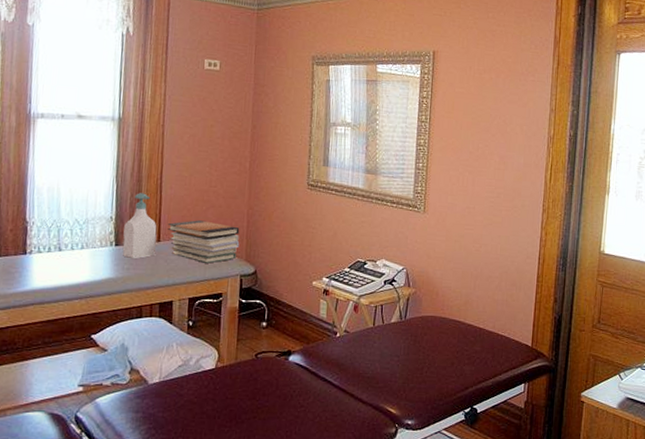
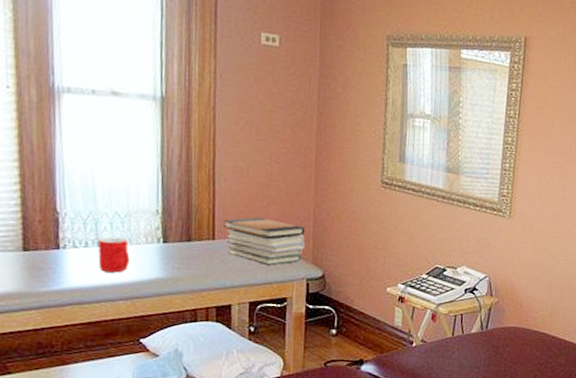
cup: none [58,242,86,274] -> present [97,237,130,273]
soap bottle: present [122,193,157,259] -> none [172,184,211,258]

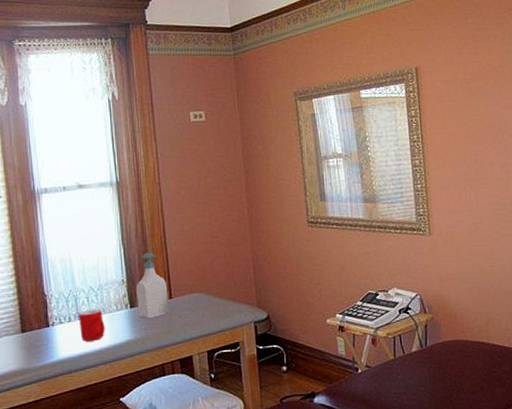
soap bottle: none [172,184,211,258] -> present [136,252,170,319]
book stack: present [223,217,306,265] -> none [177,272,249,314]

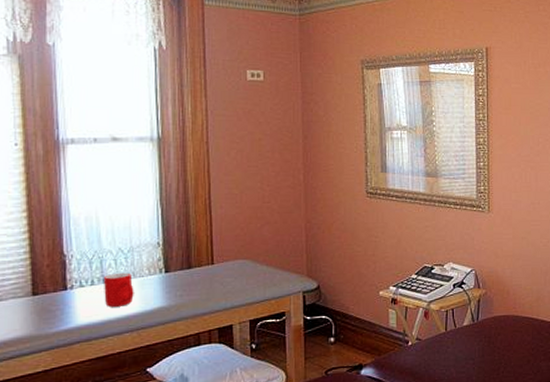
soap bottle: present [136,252,170,319] -> none [173,215,211,285]

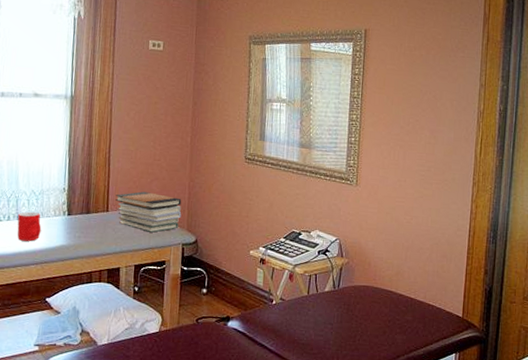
book stack: none [221,238,300,283] -> present [115,191,182,233]

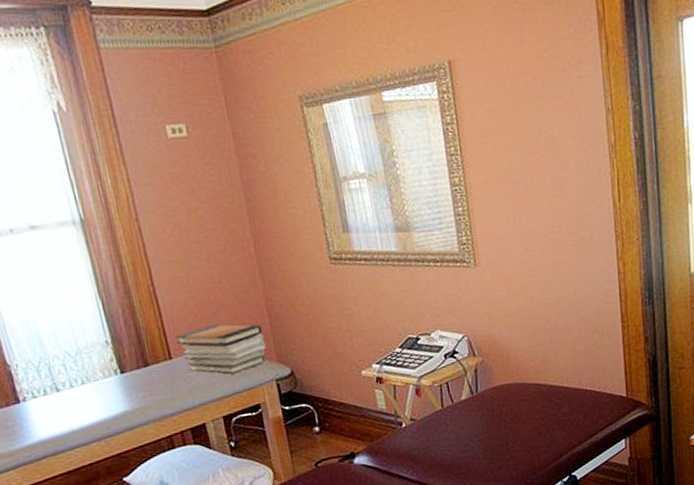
cup: present [17,211,42,242] -> none [55,377,93,417]

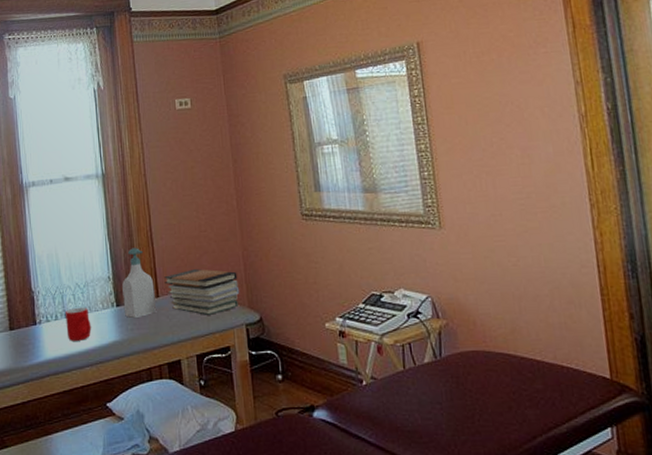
cup: none [55,377,93,417] -> present [64,307,92,341]
soap bottle: none [124,306,171,385] -> present [122,248,157,319]

